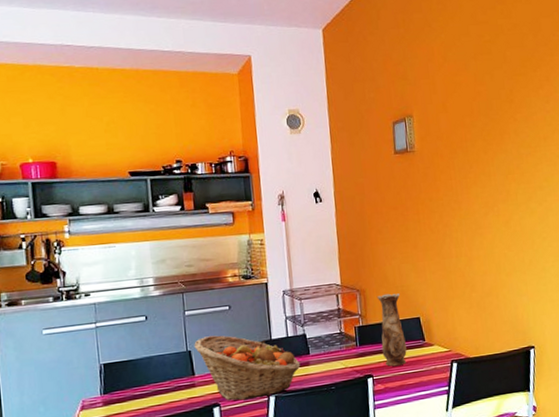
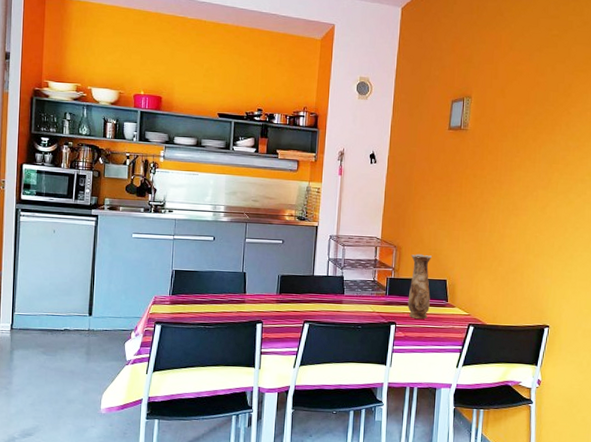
fruit basket: present [194,335,301,401] -> none [249,263,335,324]

